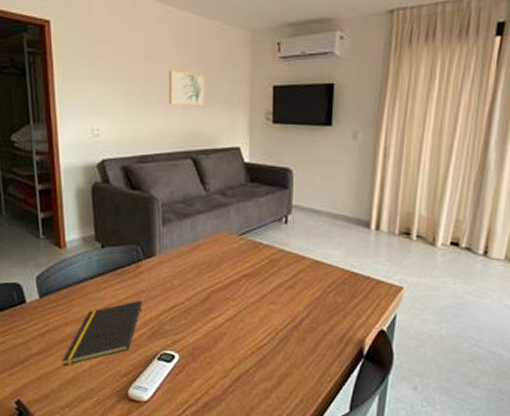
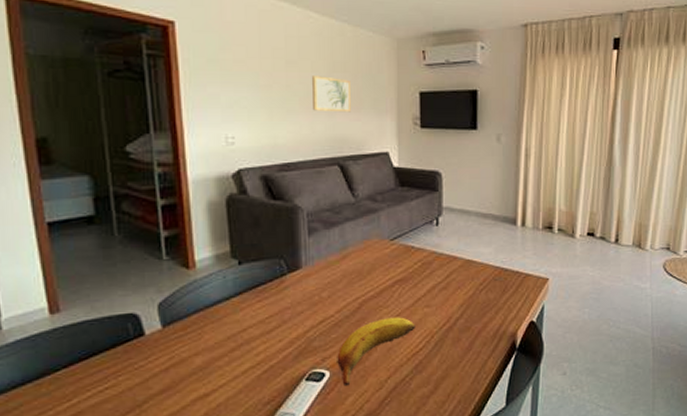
notepad: present [62,300,143,366] -> none [191,317,288,403]
fruit: none [186,310,261,370] -> present [337,317,415,387]

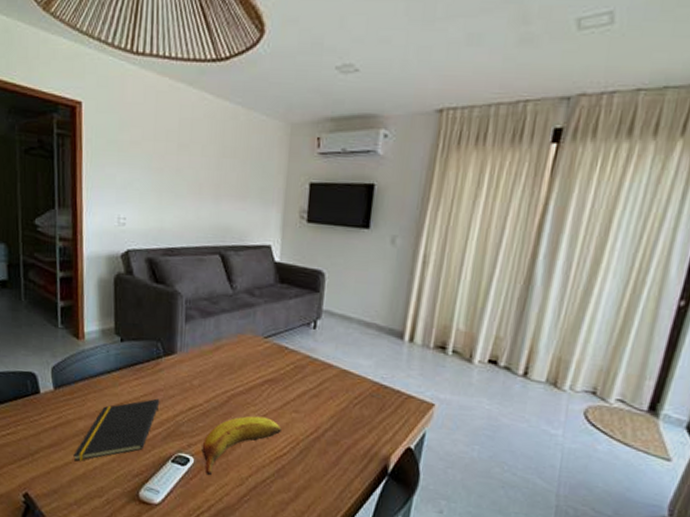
notepad: none [191,317,288,403] -> present [73,398,160,462]
wall art: present [312,76,351,113] -> none [200,160,239,201]

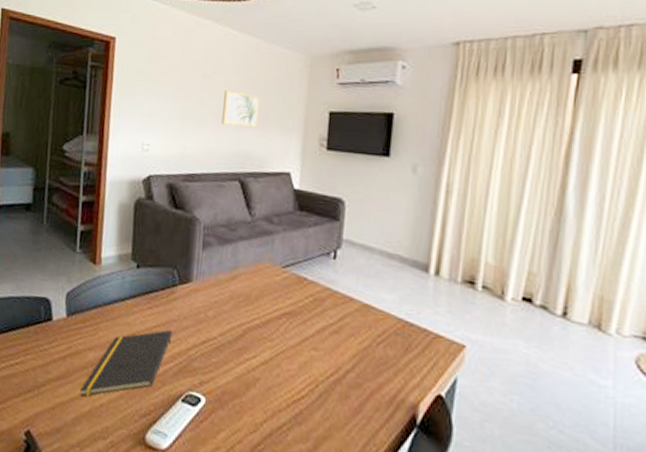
wall art: none [200,160,239,201] -> present [222,90,260,129]
fruit: present [201,415,282,476] -> none [214,352,300,419]

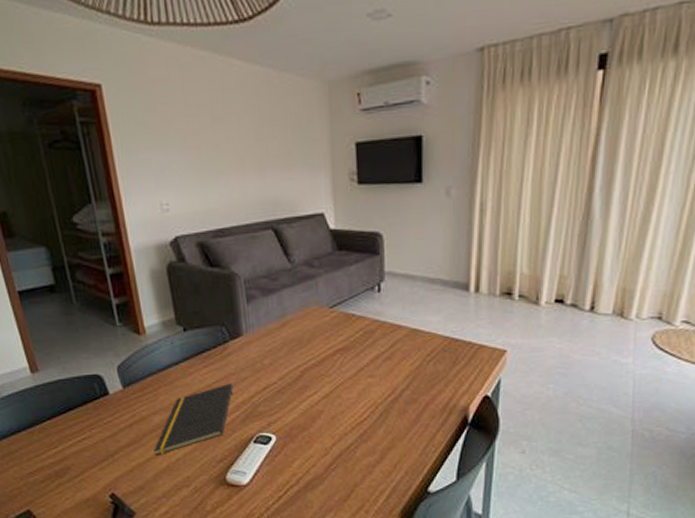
wall art: present [222,90,260,129] -> none [240,132,282,172]

